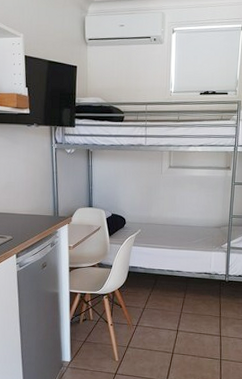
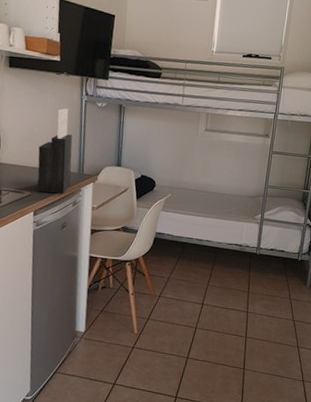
knife block: none [16,157,48,236] -> present [37,108,73,193]

